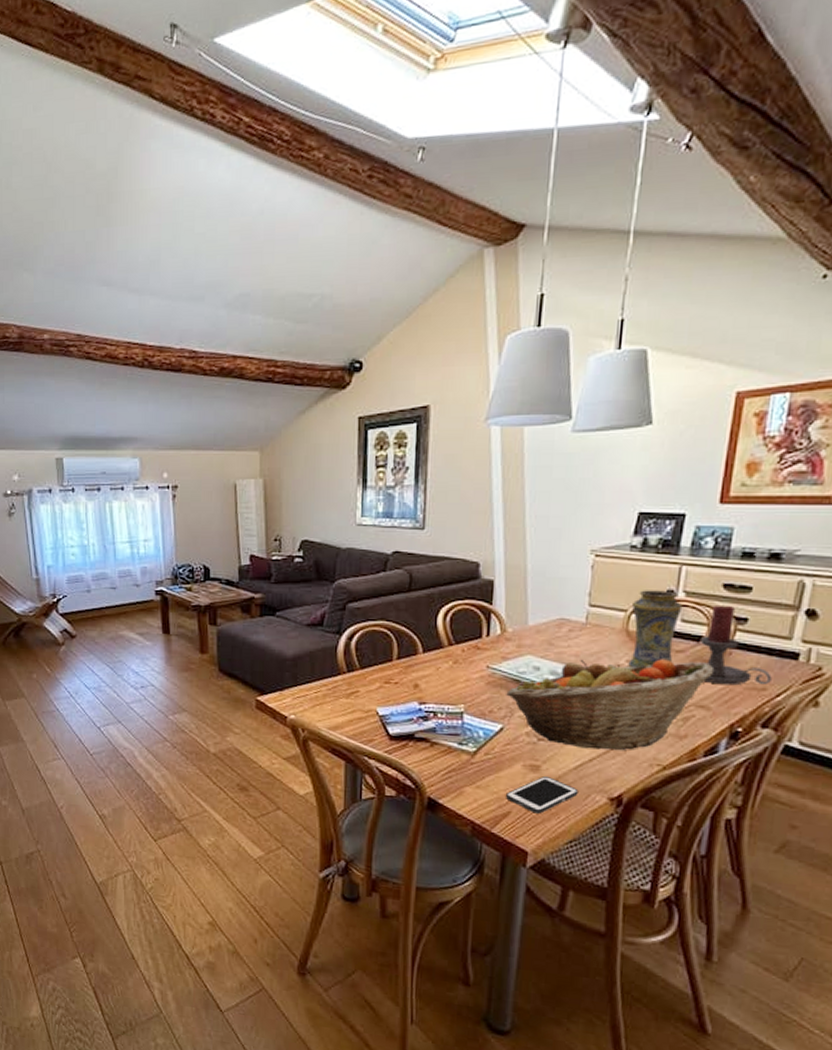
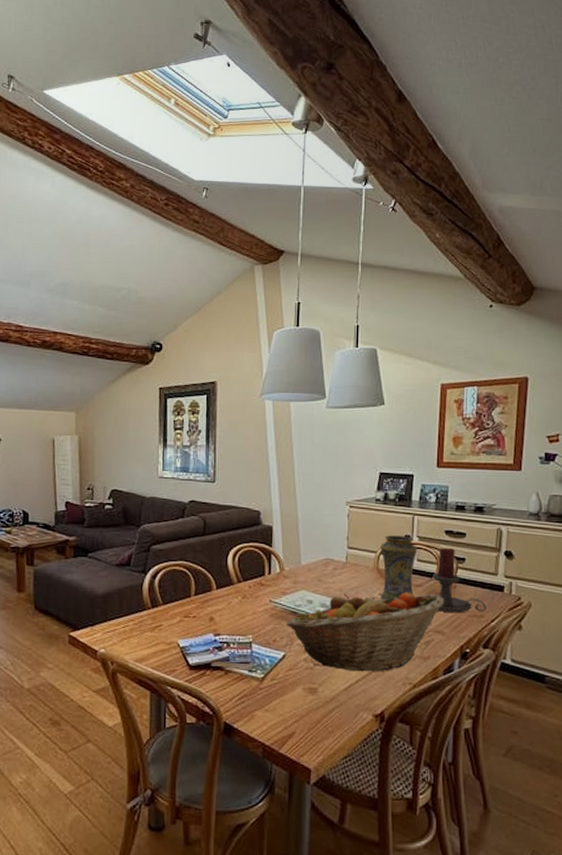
cell phone: present [506,775,579,814] -> none [291,697,349,733]

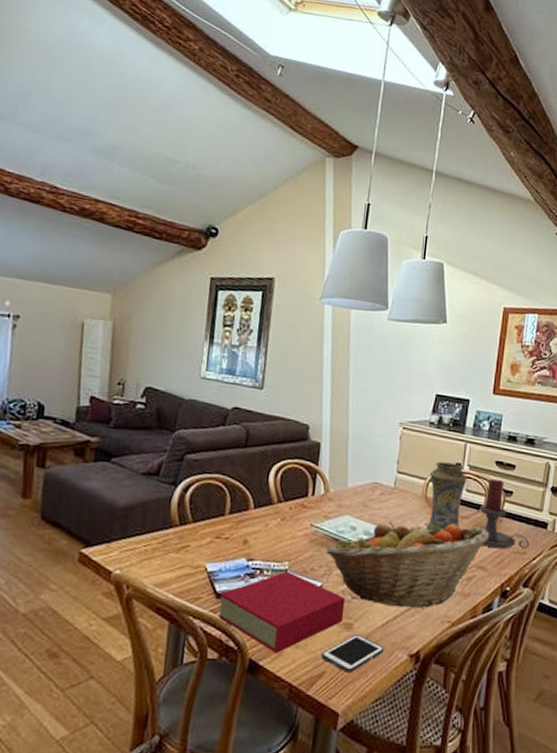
book: none [193,643,308,717] -> present [219,571,345,654]
cell phone: none [291,697,349,733] -> present [322,633,385,673]

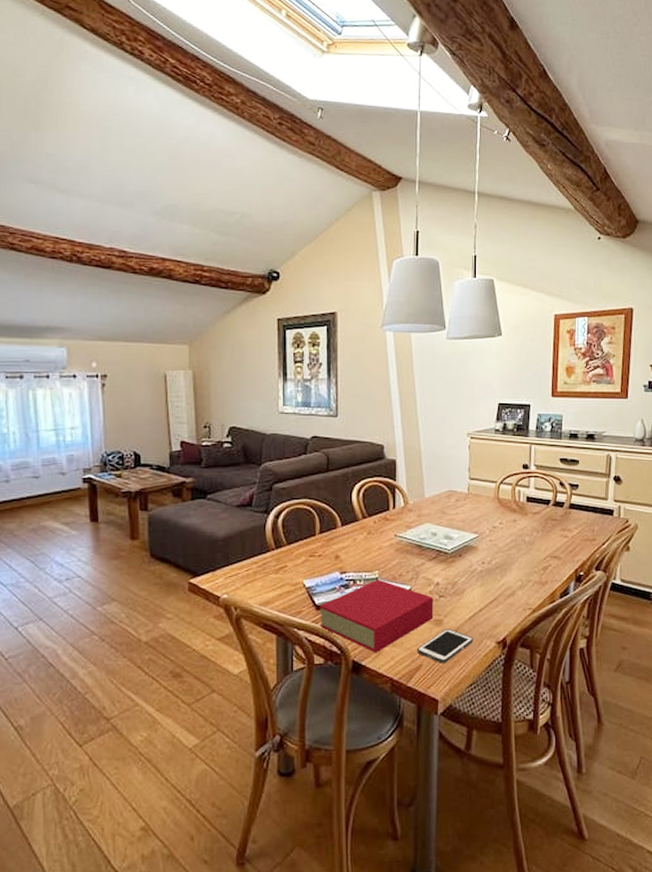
fruit basket: present [326,522,490,608] -> none [412,520,561,601]
vase: present [426,461,467,532] -> none [500,465,535,529]
candle holder: present [479,478,530,549] -> none [548,475,598,538]

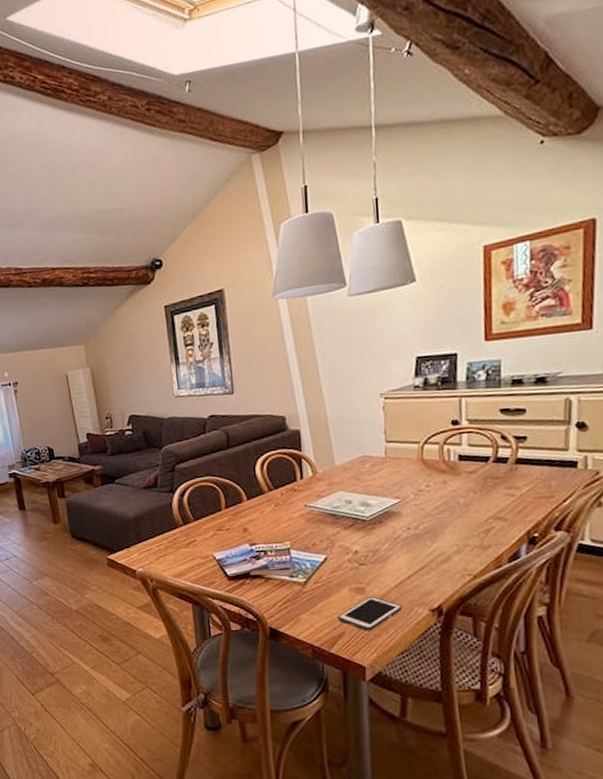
book: present [319,579,434,653] -> none [231,549,354,621]

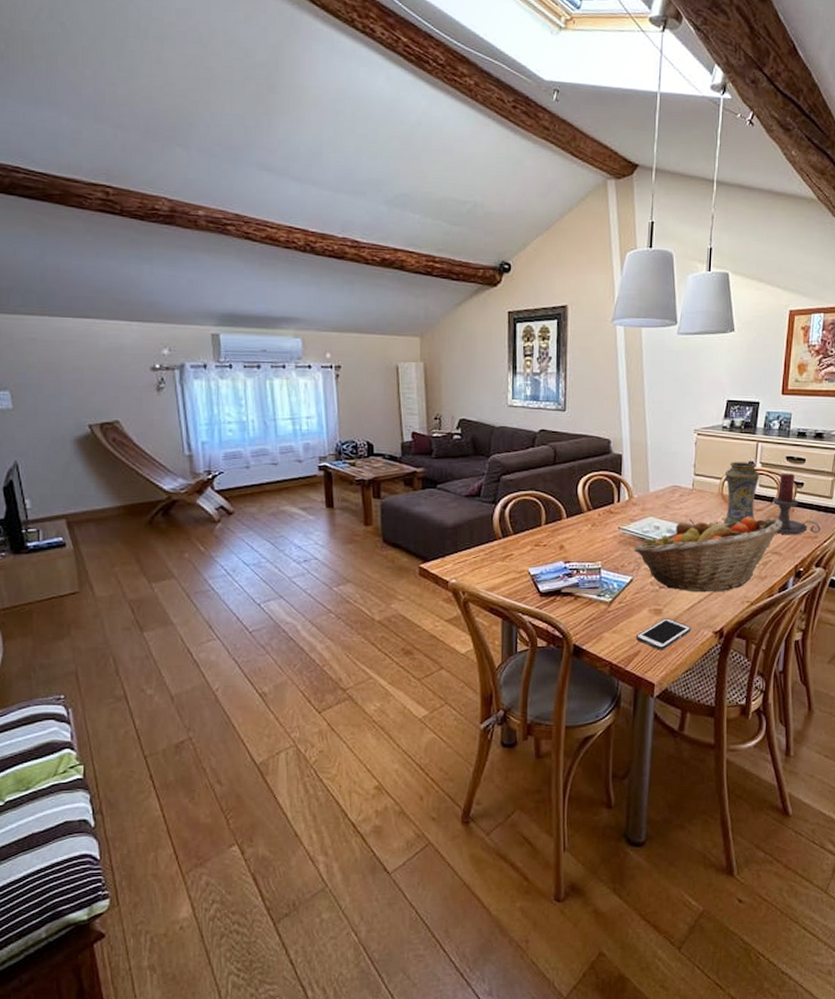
fruit basket: none [325,479,505,568] -> present [634,516,783,592]
vase: none [424,421,468,492] -> present [724,462,760,525]
candle holder: none [487,427,557,497] -> present [772,473,821,535]

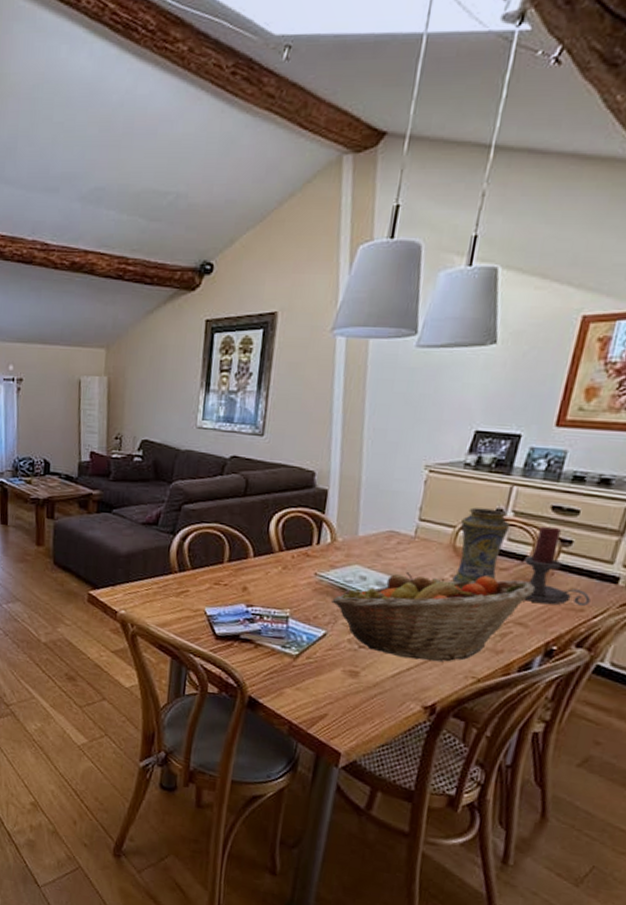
cell phone: present [636,617,691,650] -> none [324,681,395,718]

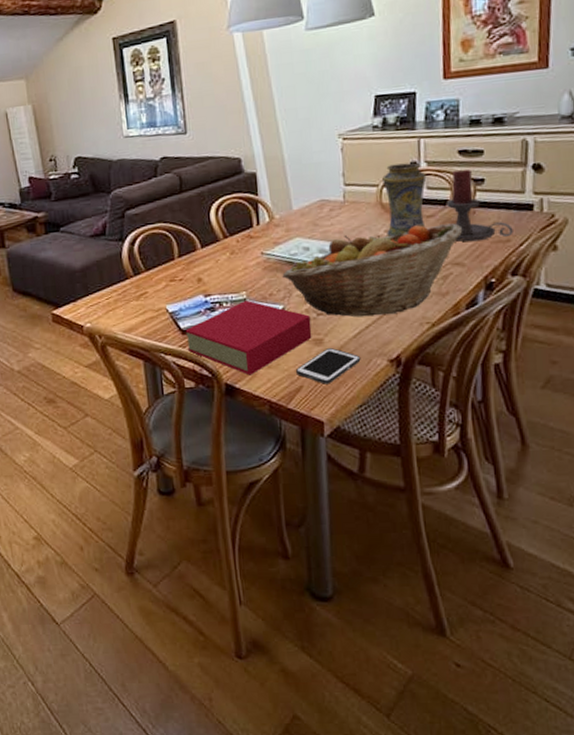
book: none [219,617,352,694] -> present [185,300,312,376]
cell phone: none [324,681,395,718] -> present [296,347,361,384]

